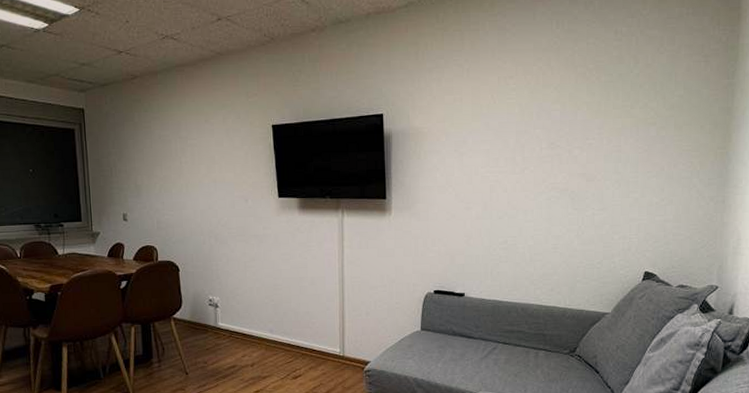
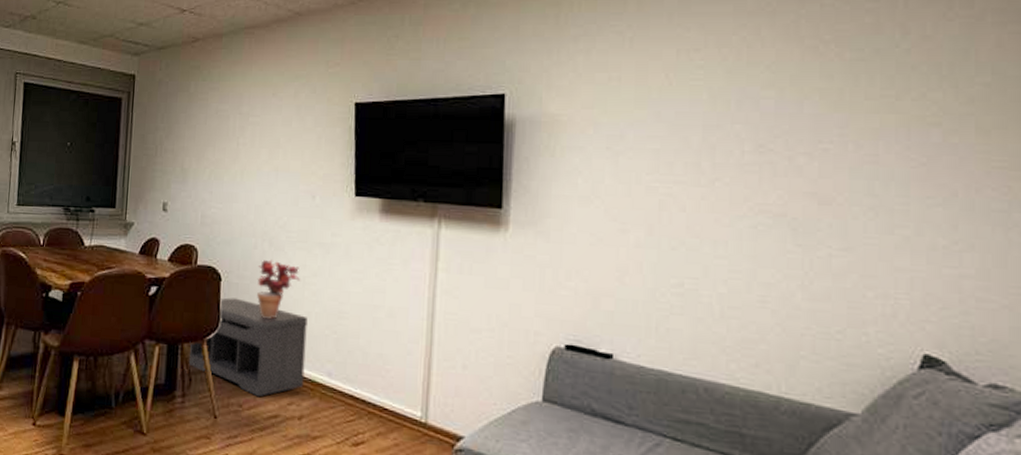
bench: none [159,283,253,355] -> present [189,297,308,397]
potted plant: none [208,251,242,296] -> present [257,259,300,319]

